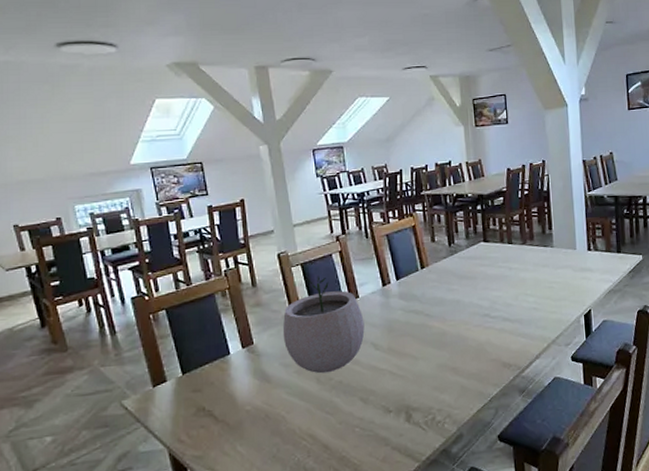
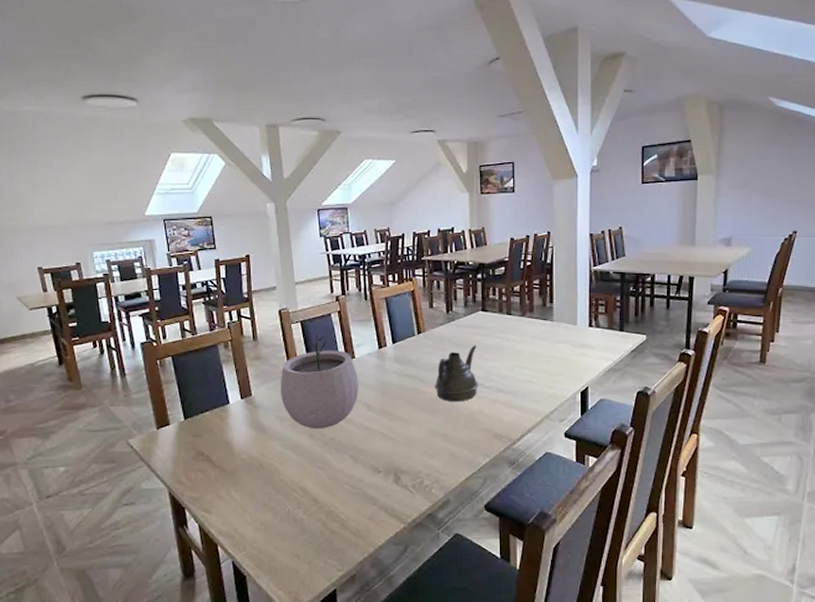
teapot: none [440,276,484,335] -> present [434,345,478,402]

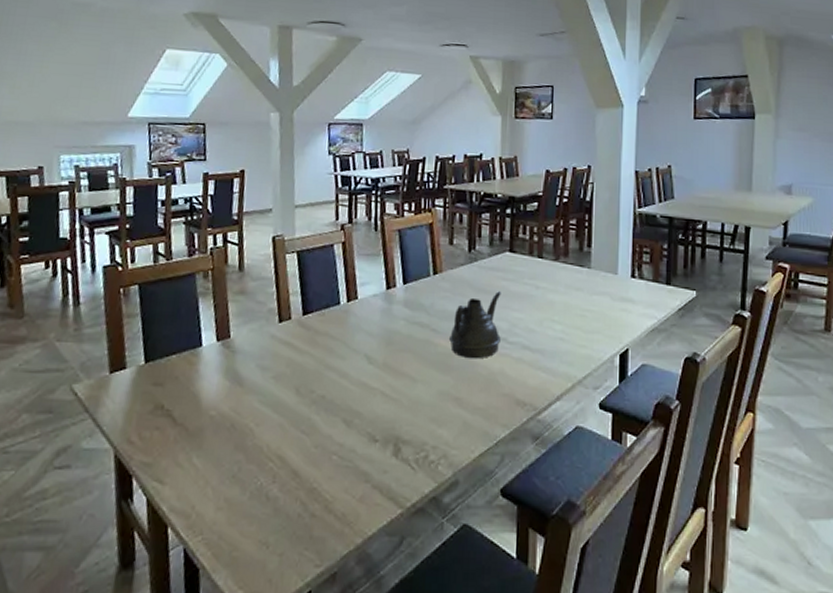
plant pot: present [280,334,359,429] -> none [264,267,360,384]

